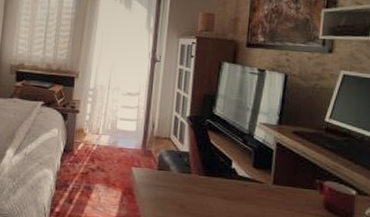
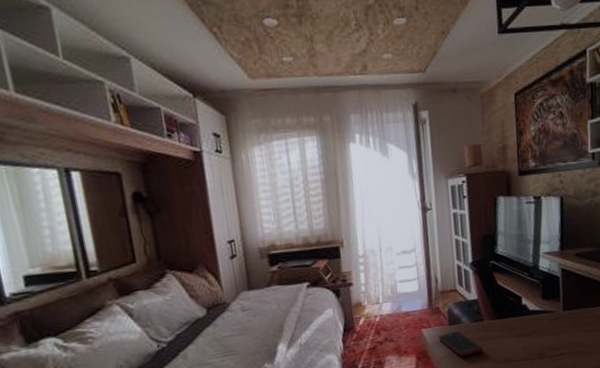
cell phone: none [146,177,187,204] -> present [439,331,483,357]

